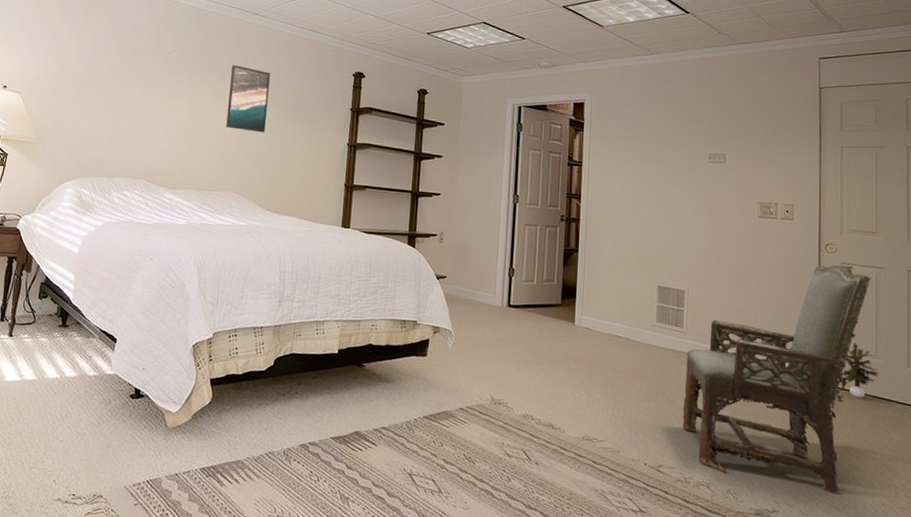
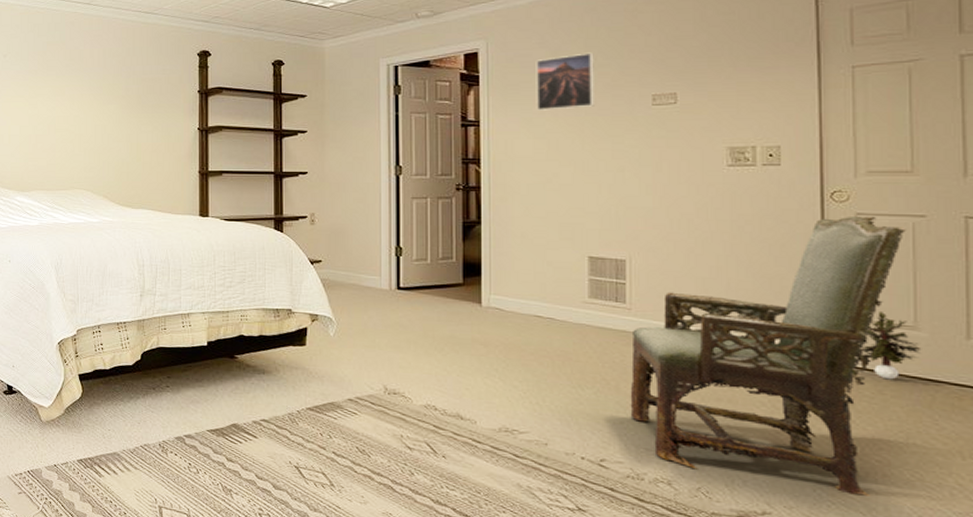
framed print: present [226,65,270,133] -> none [69,60,110,126]
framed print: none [625,113,670,159] -> present [536,52,594,110]

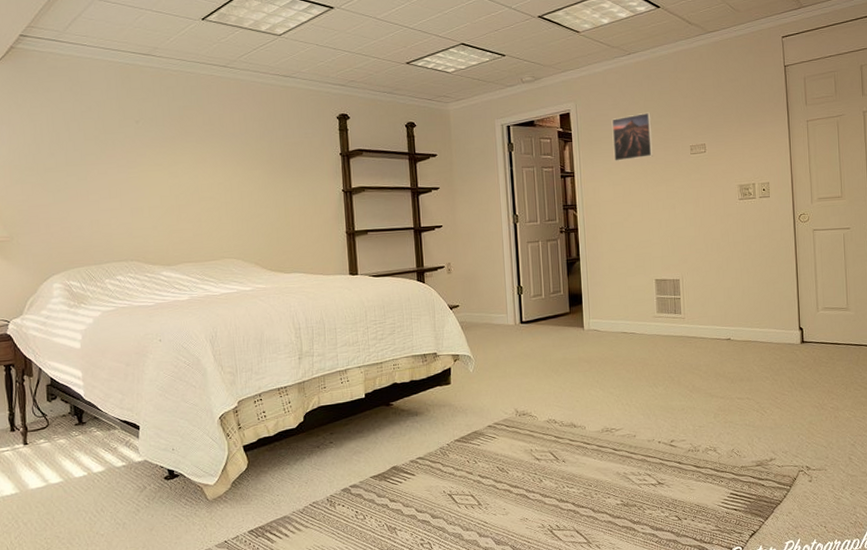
armchair: present [630,217,906,496] -> none [687,231,840,436]
potted plant: present [862,310,922,380] -> none [820,299,851,349]

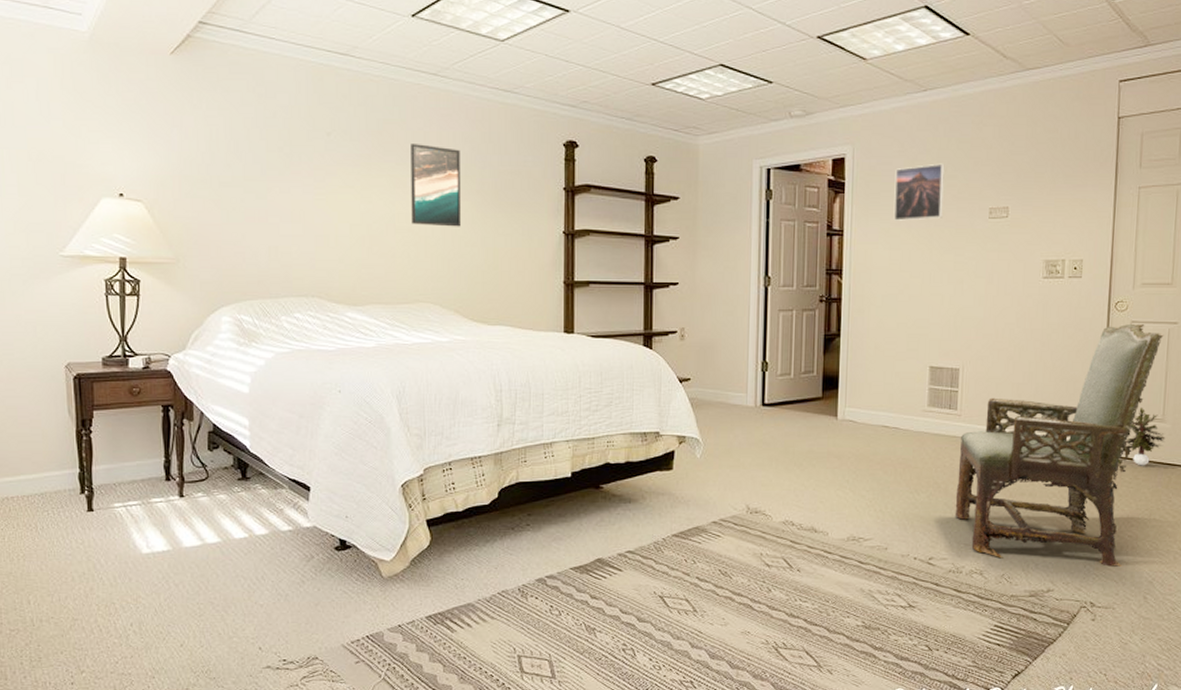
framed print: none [208,125,256,193] -> present [411,144,462,227]
armchair: none [687,231,840,436] -> present [954,324,1164,567]
potted plant: none [820,299,851,349] -> present [1126,407,1166,466]

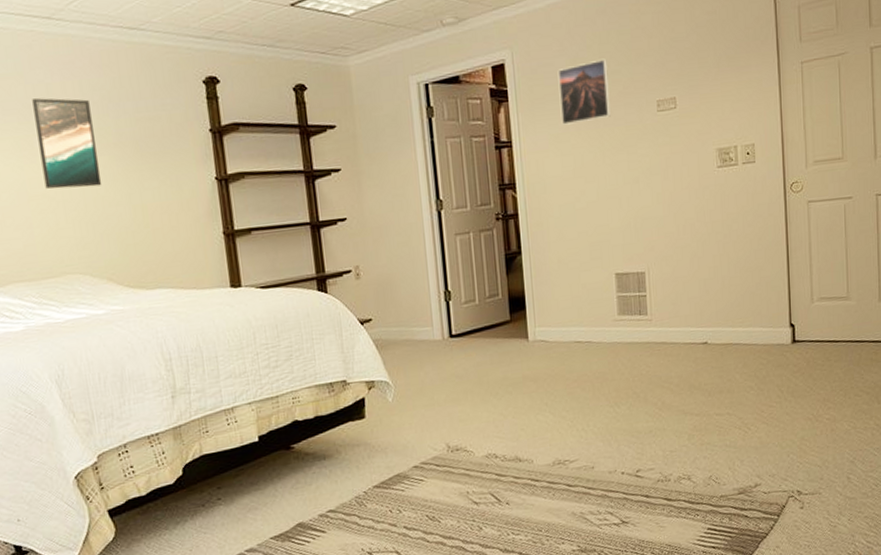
armchair: present [954,324,1164,567] -> none [654,203,840,460]
potted plant: present [1126,407,1166,466] -> none [815,287,852,347]

